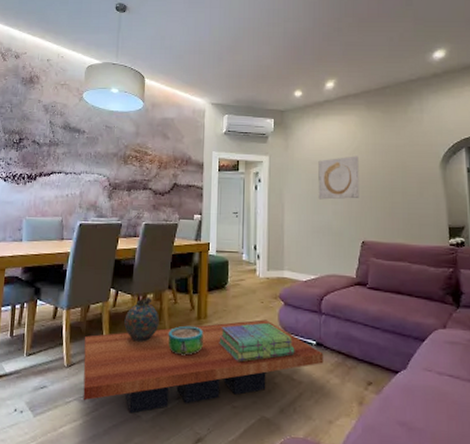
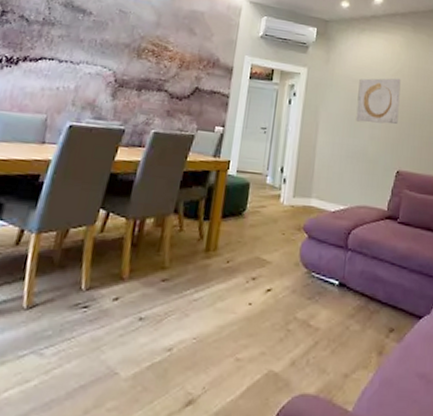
coffee table: present [83,319,324,414] -> none [42,254,346,370]
snuff bottle: present [124,297,159,342] -> none [111,221,159,278]
decorative bowl: present [168,325,203,356] -> none [166,258,211,296]
stack of books: present [219,322,295,363] -> none [228,258,315,305]

